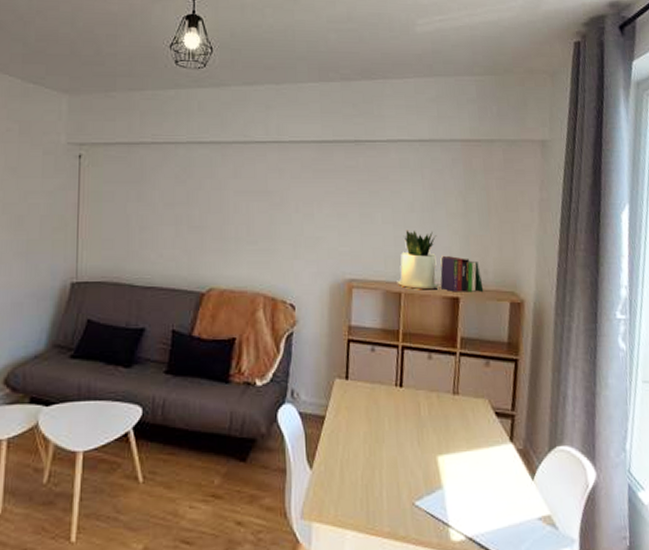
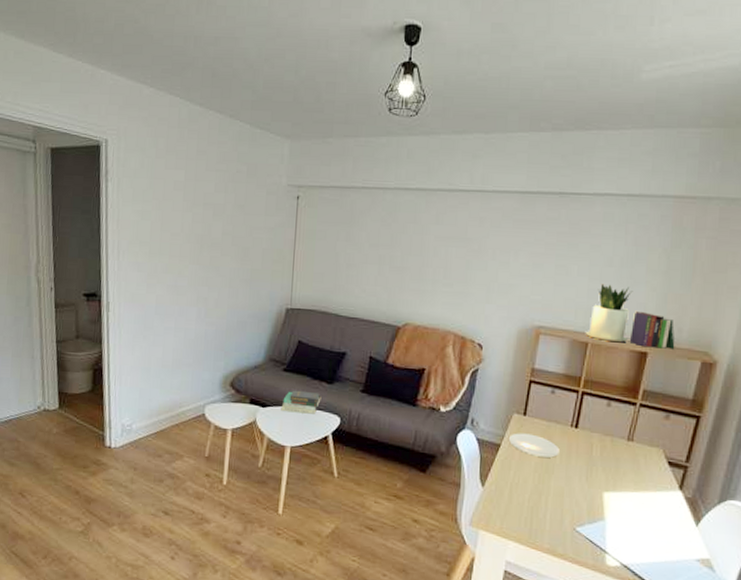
books: none [69,379,118,409] -> present [281,390,322,414]
plate: none [334,399,387,425] -> present [509,433,560,458]

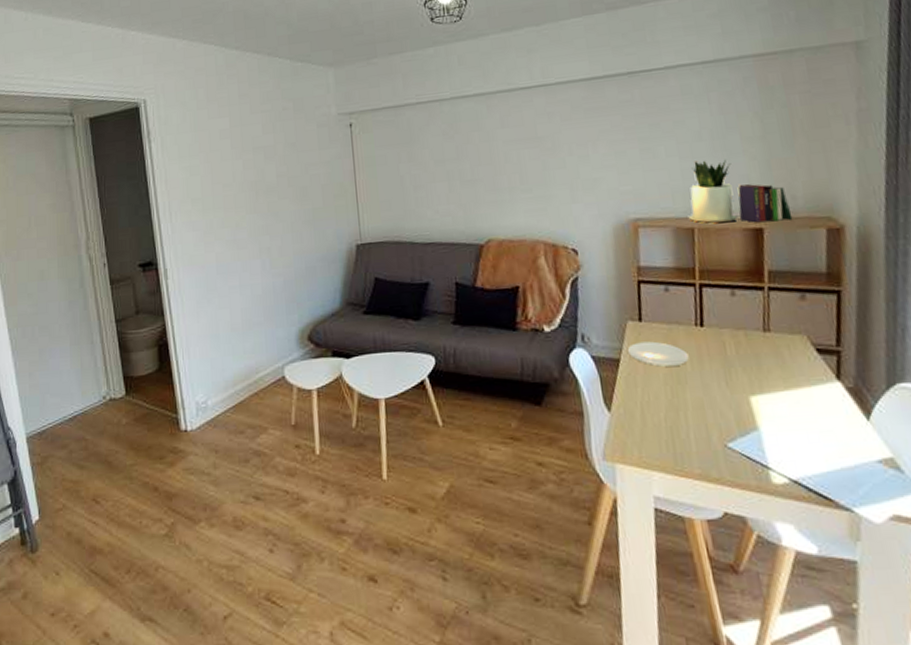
books: present [281,390,322,414] -> none [367,332,410,360]

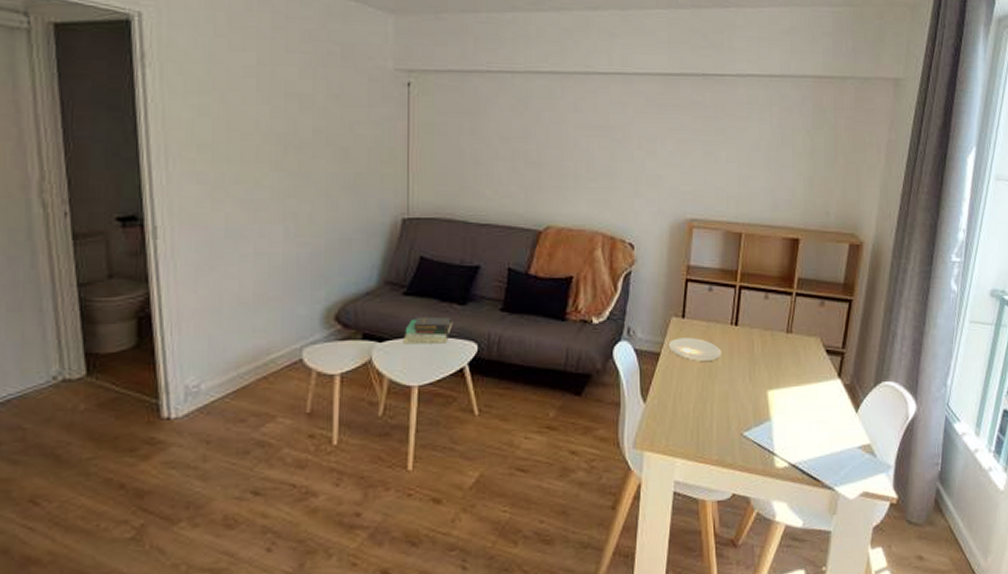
books: none [367,332,410,360] -> present [403,316,453,345]
planter: present [688,159,737,224] -> none [738,169,780,231]
books: present [738,184,793,223] -> none [782,197,824,234]

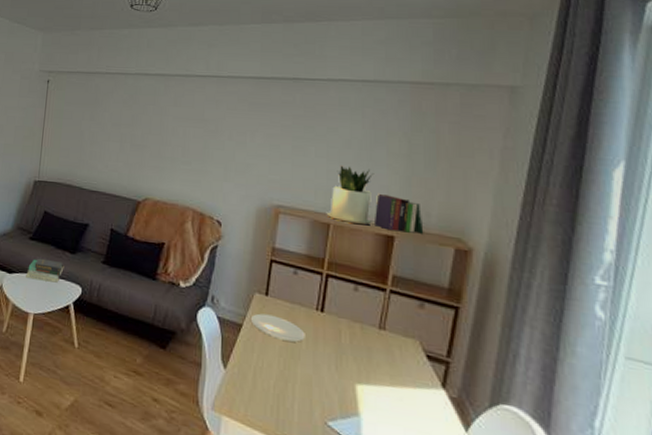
planter: none [738,169,780,231] -> present [326,165,373,225]
books: none [782,197,824,234] -> present [375,194,424,234]

